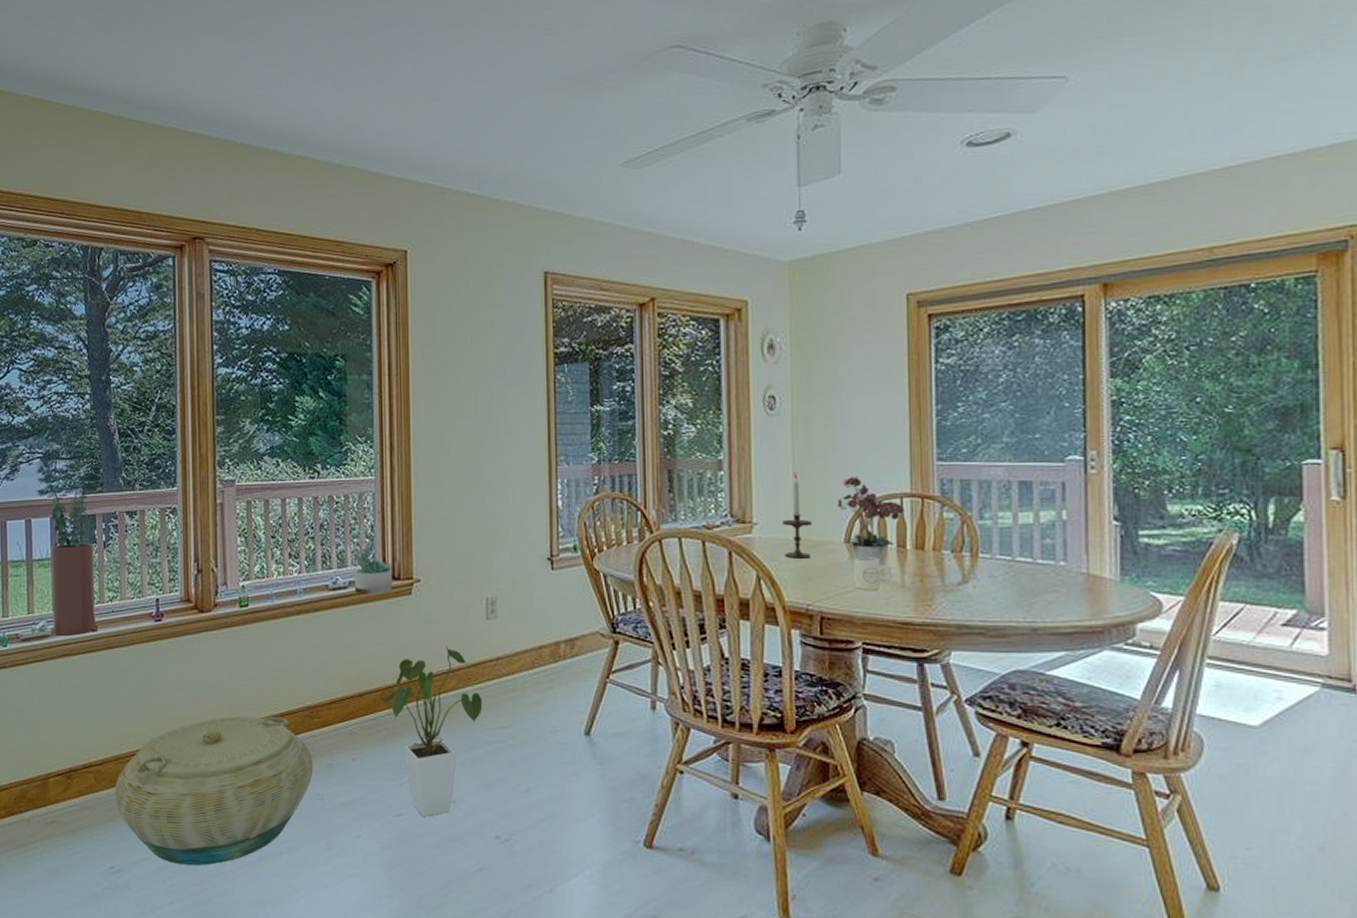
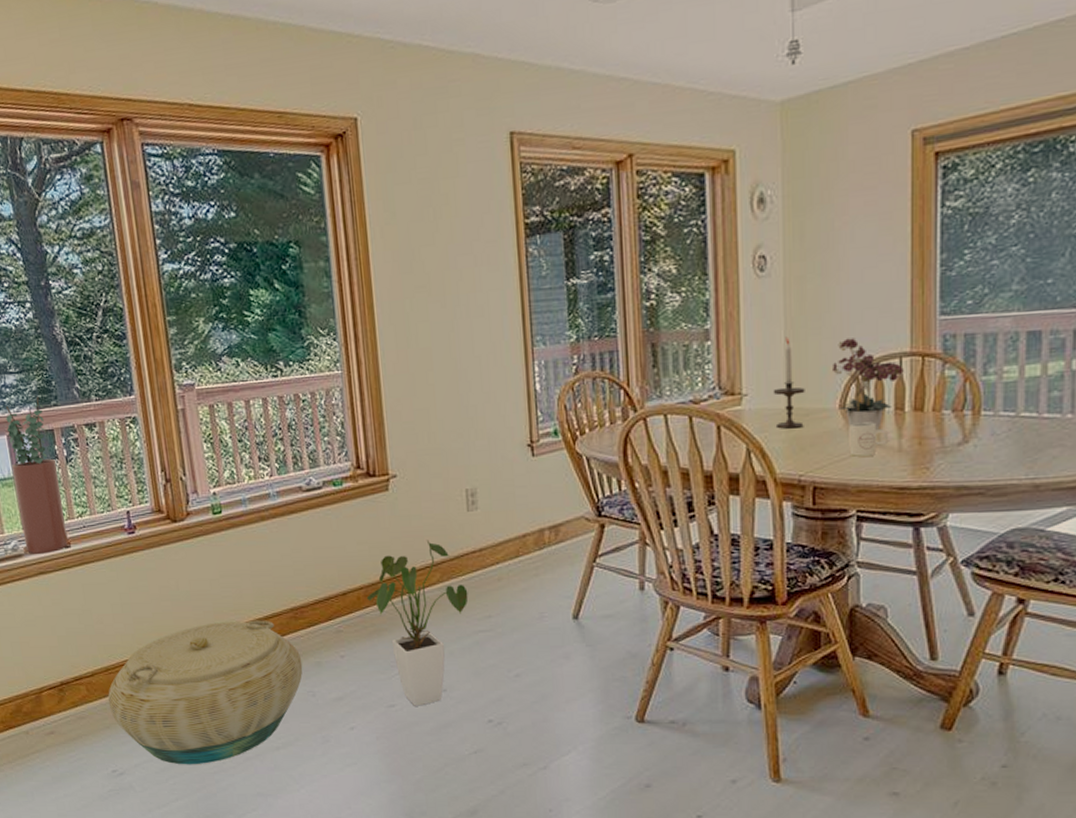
succulent plant: present [354,544,393,595] -> none [325,442,369,494]

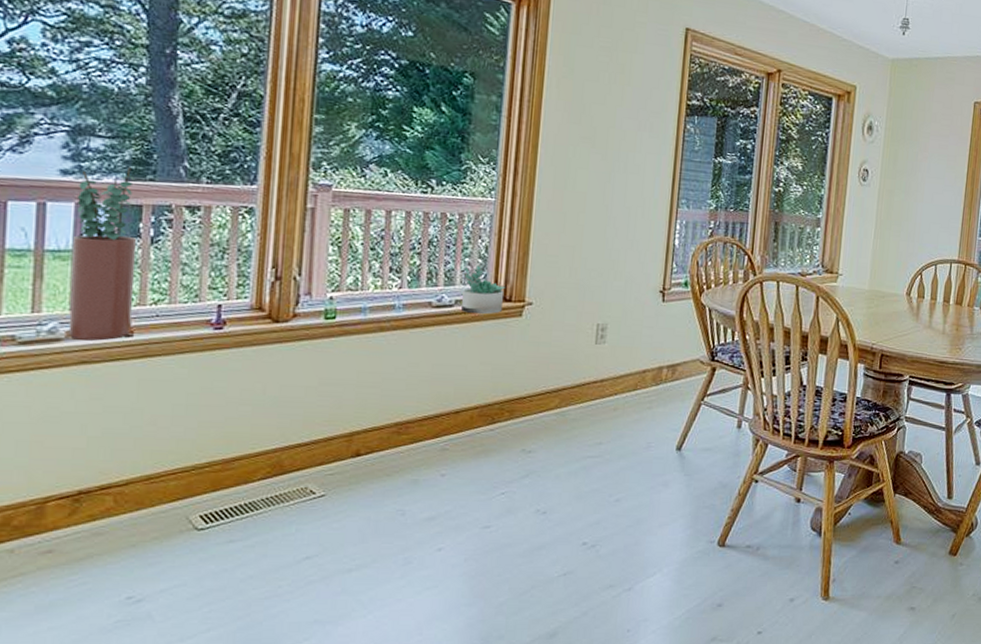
basket: present [108,620,303,765] -> none [140,432,397,590]
succulent plant: none [325,442,369,494] -> present [461,264,505,315]
house plant: present [366,540,469,706] -> none [480,366,584,528]
candlestick: present [773,337,805,429] -> none [860,234,884,306]
flower arrangement: present [833,338,904,431] -> none [904,243,952,316]
mug: present [847,422,888,457] -> none [909,308,937,335]

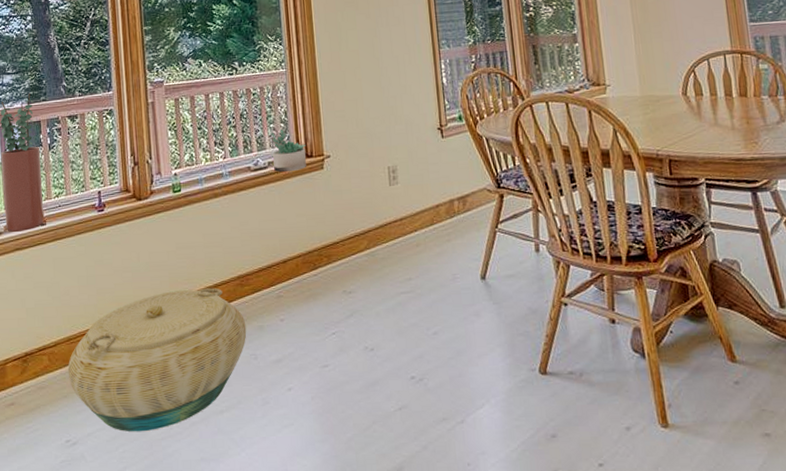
basket: none [140,432,397,590] -> present [67,288,247,432]

